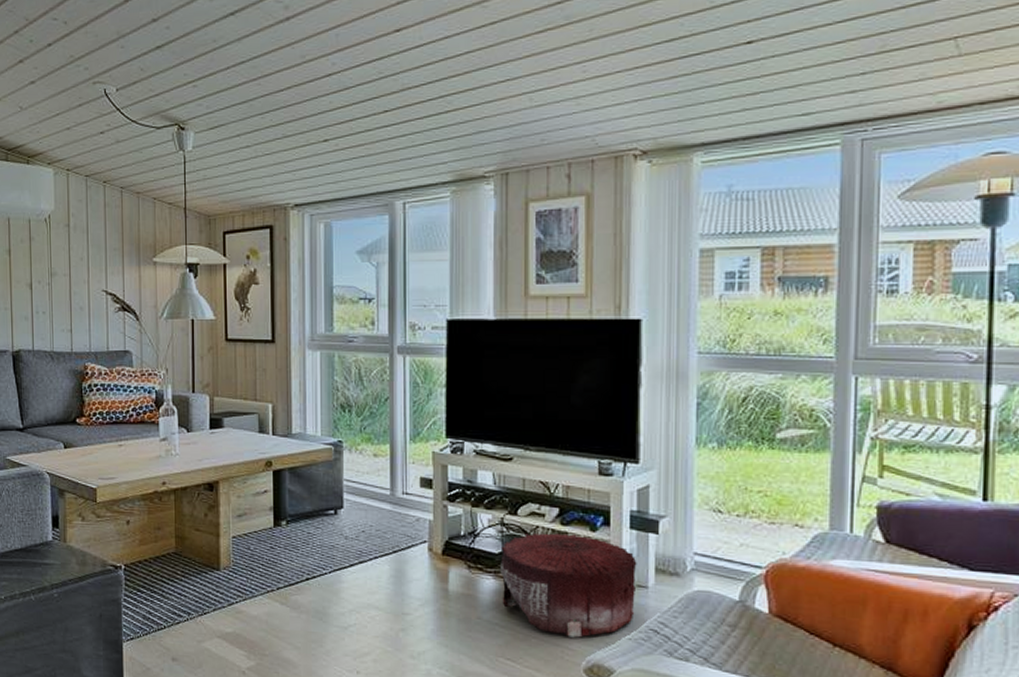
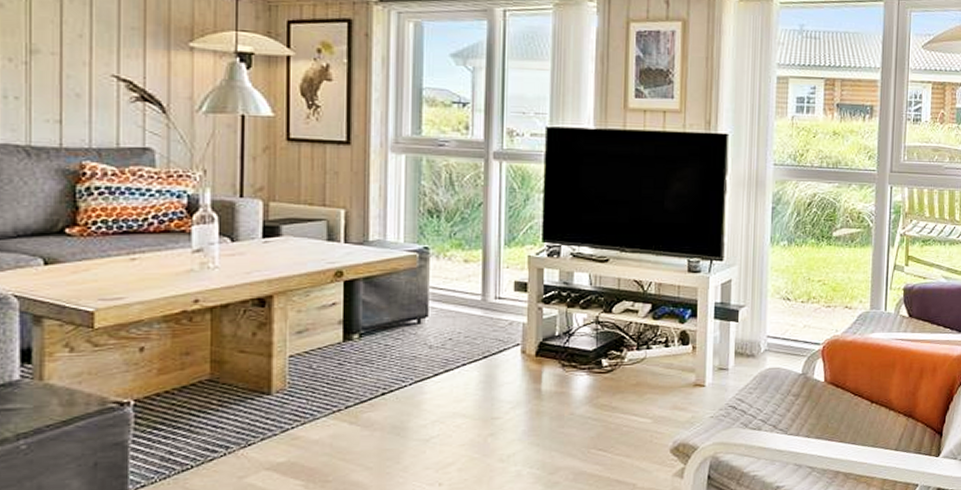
pouf: present [500,532,637,638] -> none [594,327,720,422]

